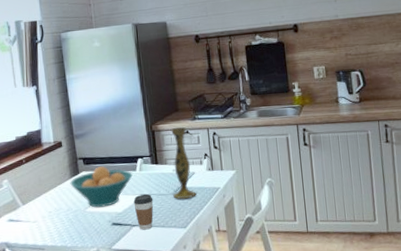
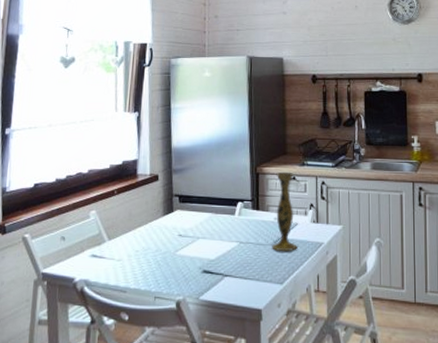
fruit bowl: present [70,166,133,208] -> none [162,206,231,252]
coffee cup: present [133,194,153,230] -> none [228,242,250,282]

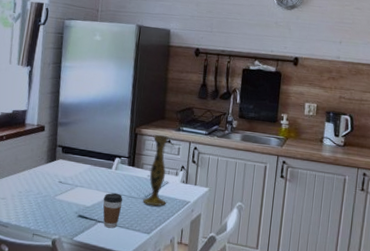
coffee cup: none [228,242,250,282] -> present [103,193,123,228]

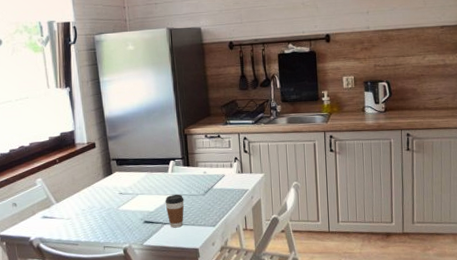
vase: present [143,134,169,206] -> none [202,131,226,200]

